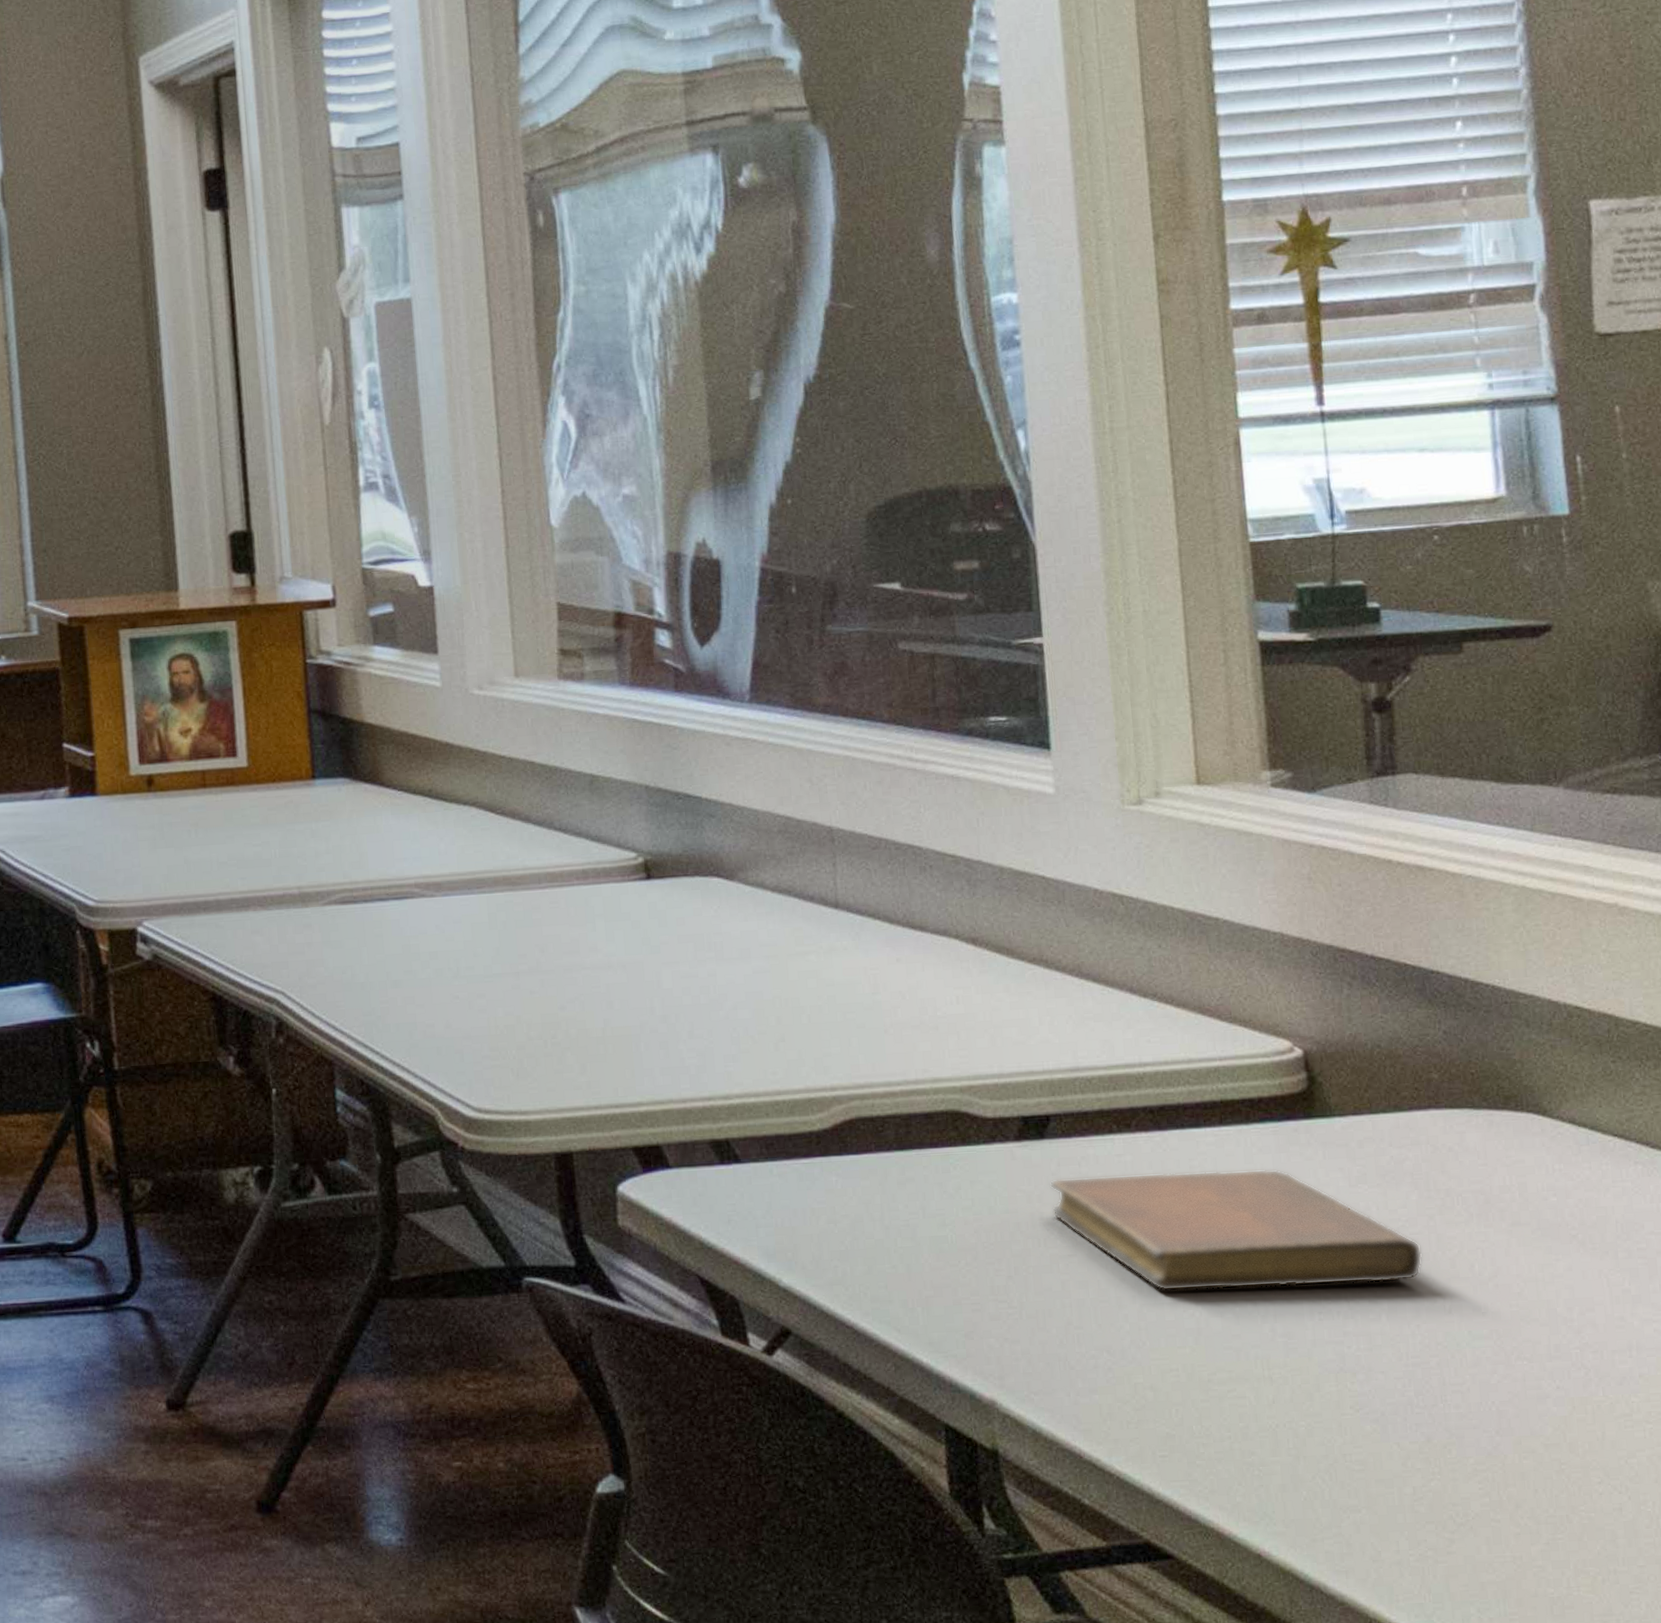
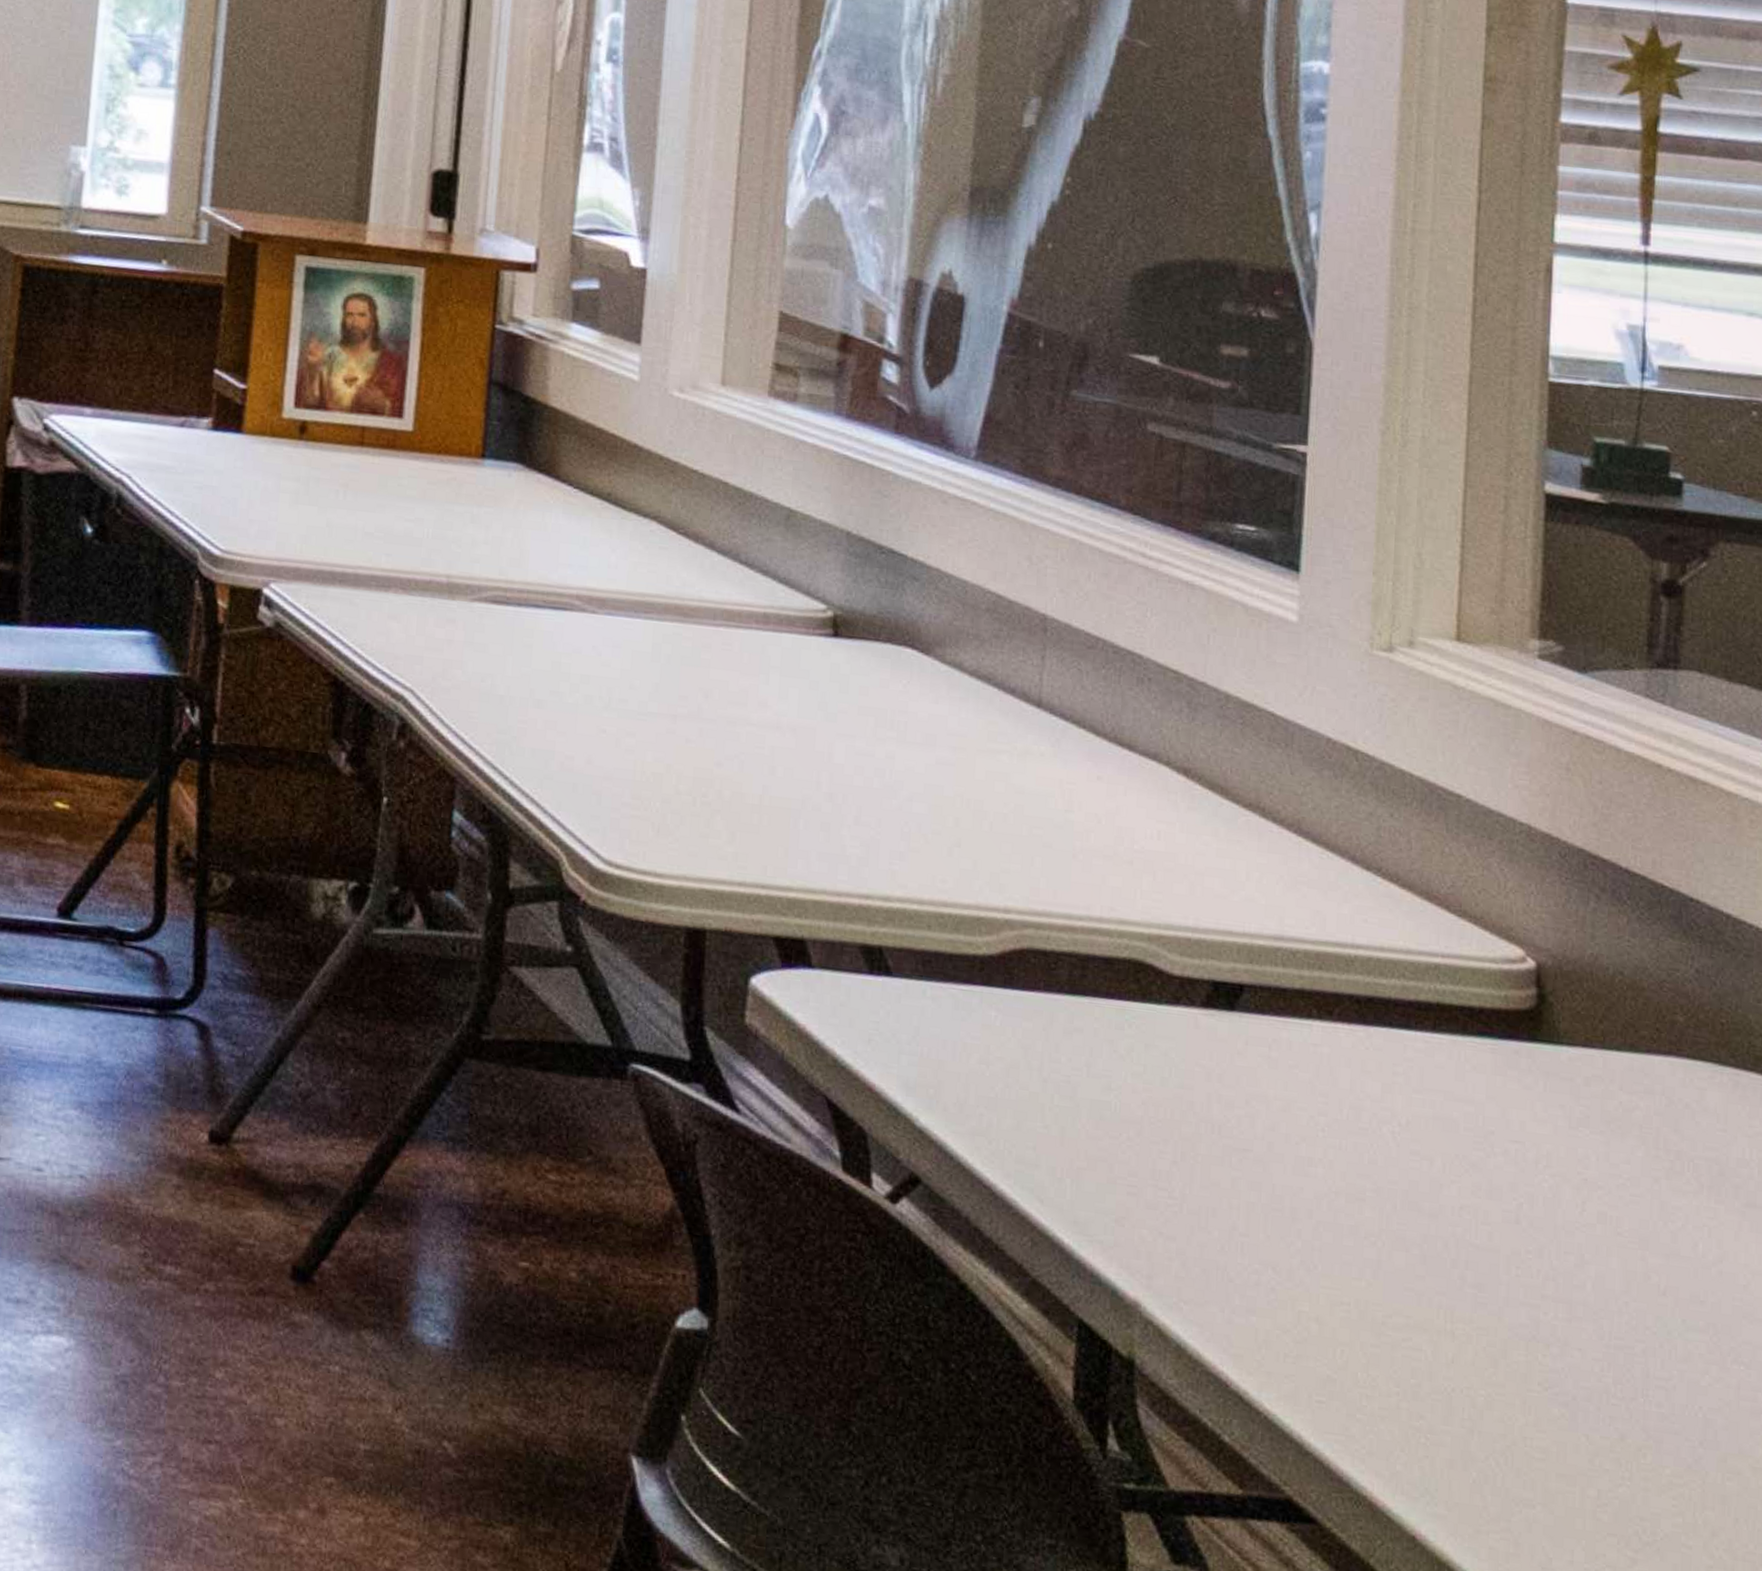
notebook: present [1050,1169,1422,1292] -> none [1232,1059,1641,1249]

